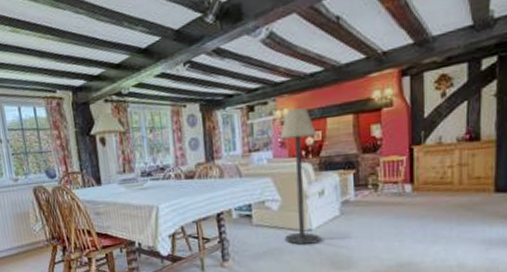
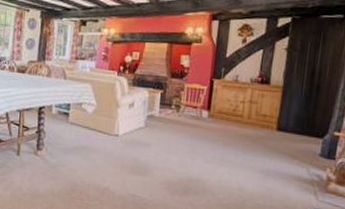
floor lamp: present [280,108,321,245] -> none [94,29,135,148]

